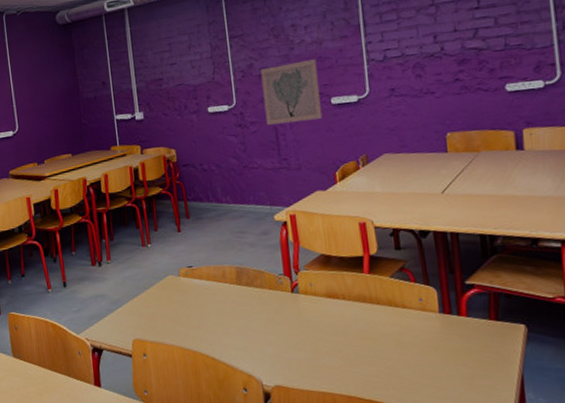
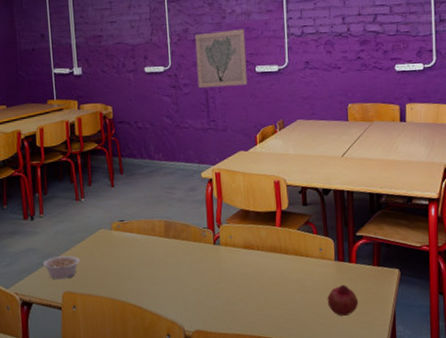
legume: none [111,302,149,327] -> present [42,255,80,280]
fruit: none [431,341,473,378] -> present [327,285,359,316]

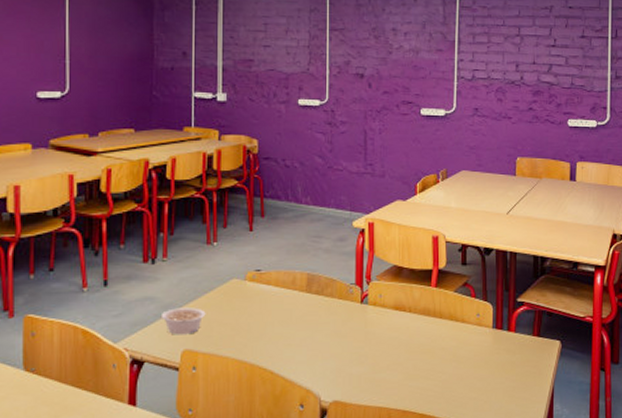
wall art: present [195,29,248,88] -> none [356,66,412,128]
fruit: present [327,285,359,316] -> none [482,356,516,391]

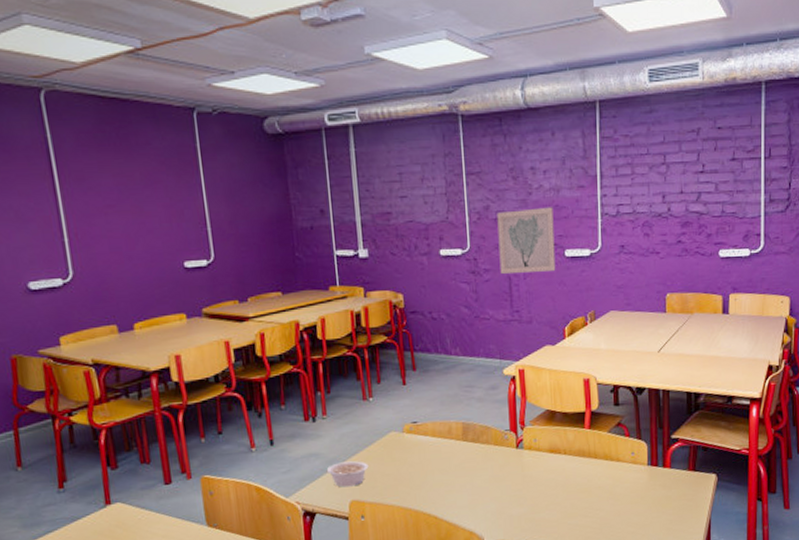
wall art: none [356,66,412,128] -> present [497,207,556,274]

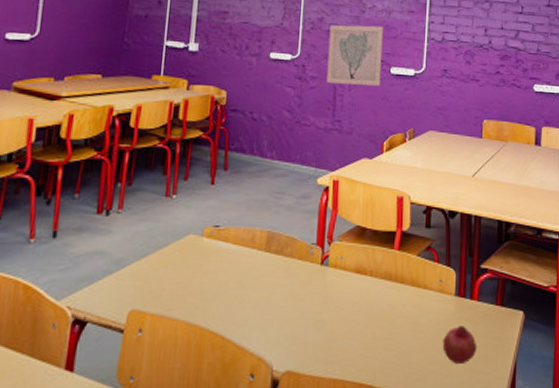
legume: present [326,461,369,488] -> none [109,264,158,294]
fruit: none [638,491,672,524] -> present [442,326,477,364]

